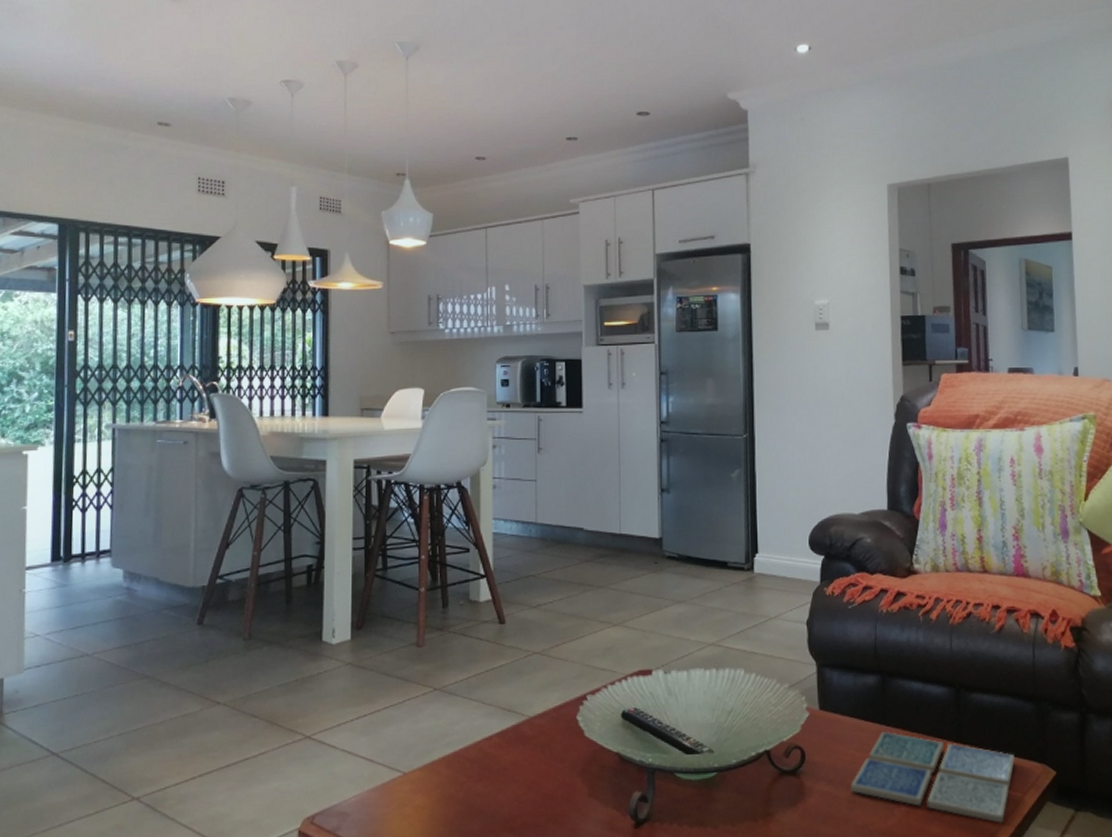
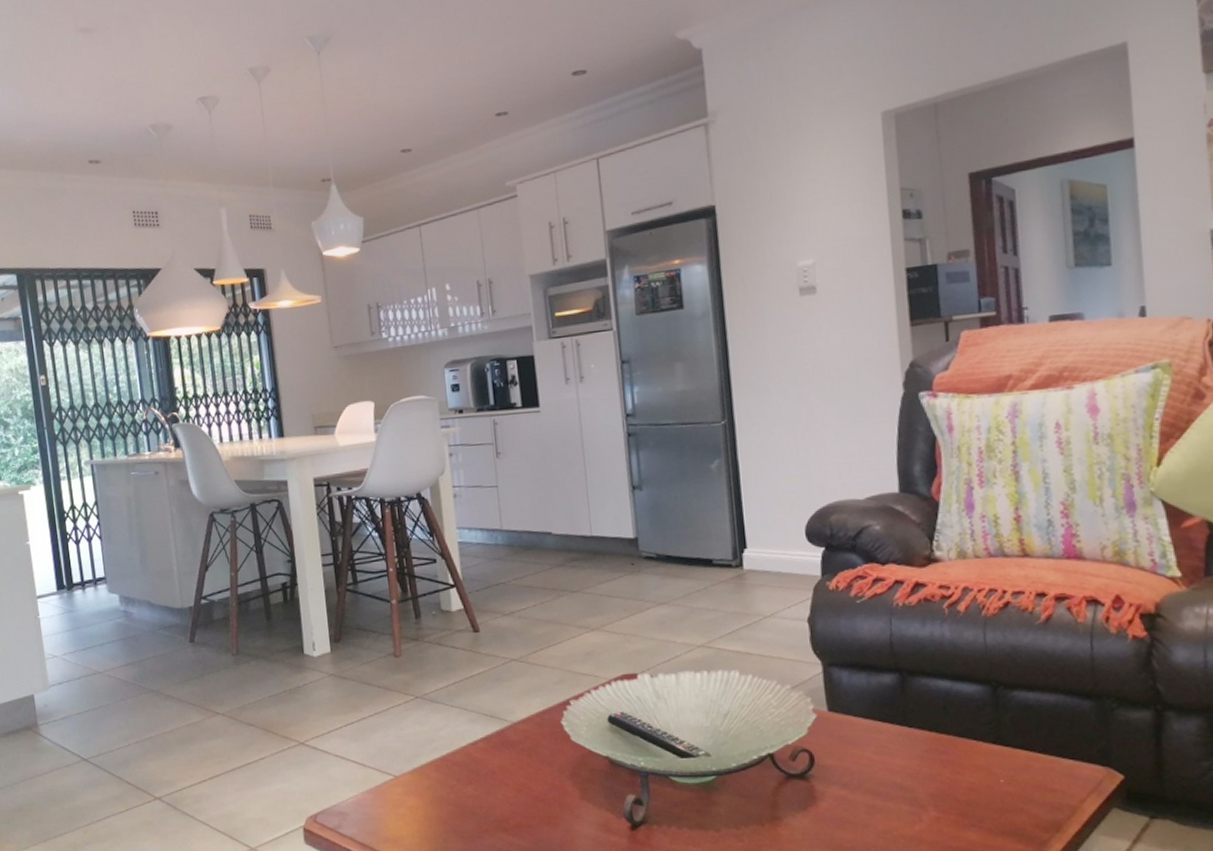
drink coaster: present [850,731,1016,823] -> none [868,732,1072,830]

